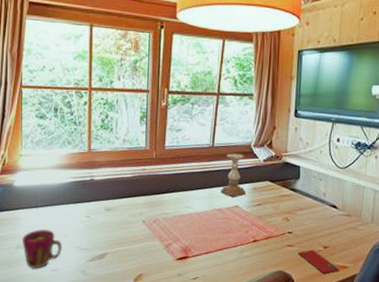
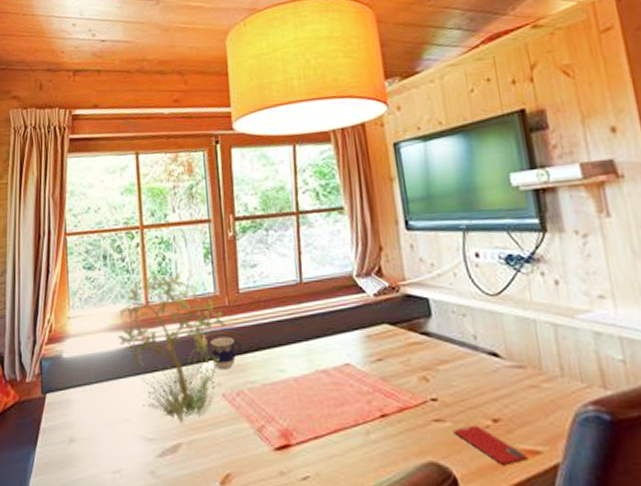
cup: present [22,230,63,269] -> none [75,414,125,471]
plant: none [63,125,151,238] -> present [118,270,226,422]
cup: none [137,180,162,204] -> present [210,336,243,370]
candle holder: present [221,153,247,198] -> none [321,289,358,352]

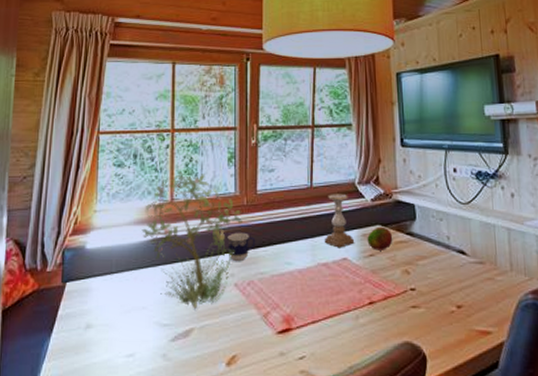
candle holder: none [321,289,358,352] -> present [325,193,355,248]
fruit: none [372,325,405,354] -> present [367,226,393,251]
smartphone: present [453,425,528,465] -> none [426,311,482,343]

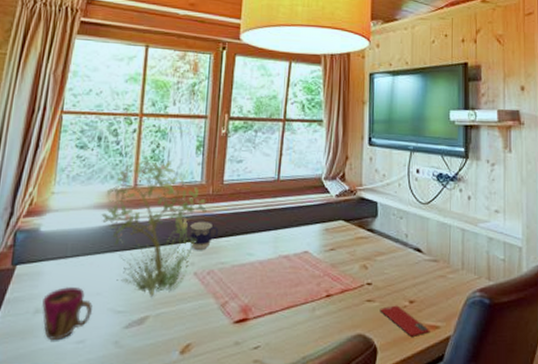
cup: none [92,302,140,355] -> present [42,287,93,341]
candle holder: present [325,193,355,248] -> none [288,187,317,241]
fruit: present [367,226,393,251] -> none [329,222,354,245]
smartphone: none [426,311,482,343] -> present [379,305,430,336]

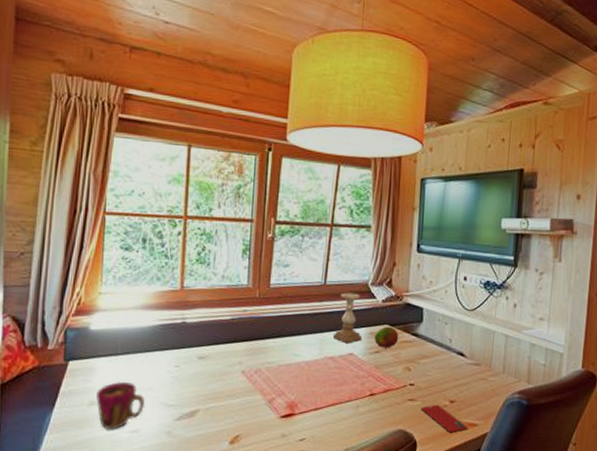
plant: present [101,155,207,296] -> none [149,258,253,392]
cup: present [189,221,219,251] -> none [237,323,266,351]
candle holder: none [288,187,317,241] -> present [334,292,363,344]
fruit: none [329,222,354,245] -> present [374,326,399,348]

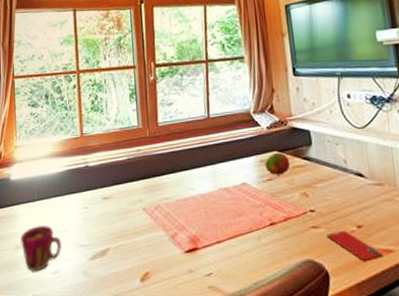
candle holder: present [334,292,363,344] -> none [224,123,253,174]

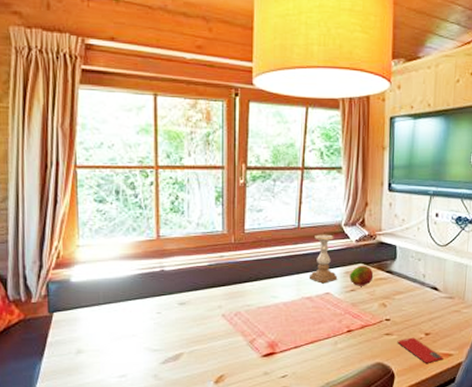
cup: present [21,226,62,272] -> none [83,330,131,376]
candle holder: none [224,123,253,174] -> present [310,234,338,284]

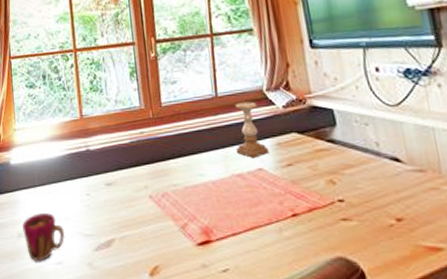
cup: none [83,330,131,376] -> present [22,213,66,262]
fruit: present [349,265,374,286] -> none [282,134,313,160]
smartphone: present [397,337,444,363] -> none [359,224,431,260]

